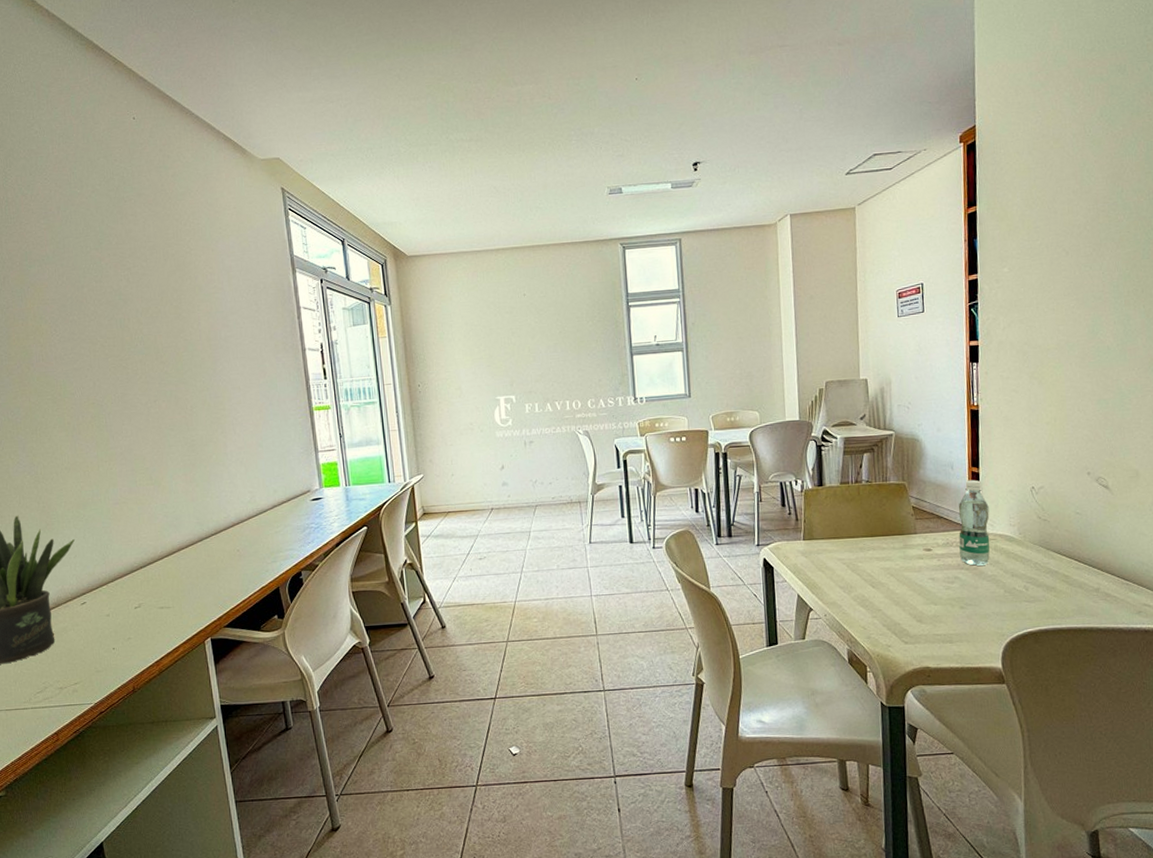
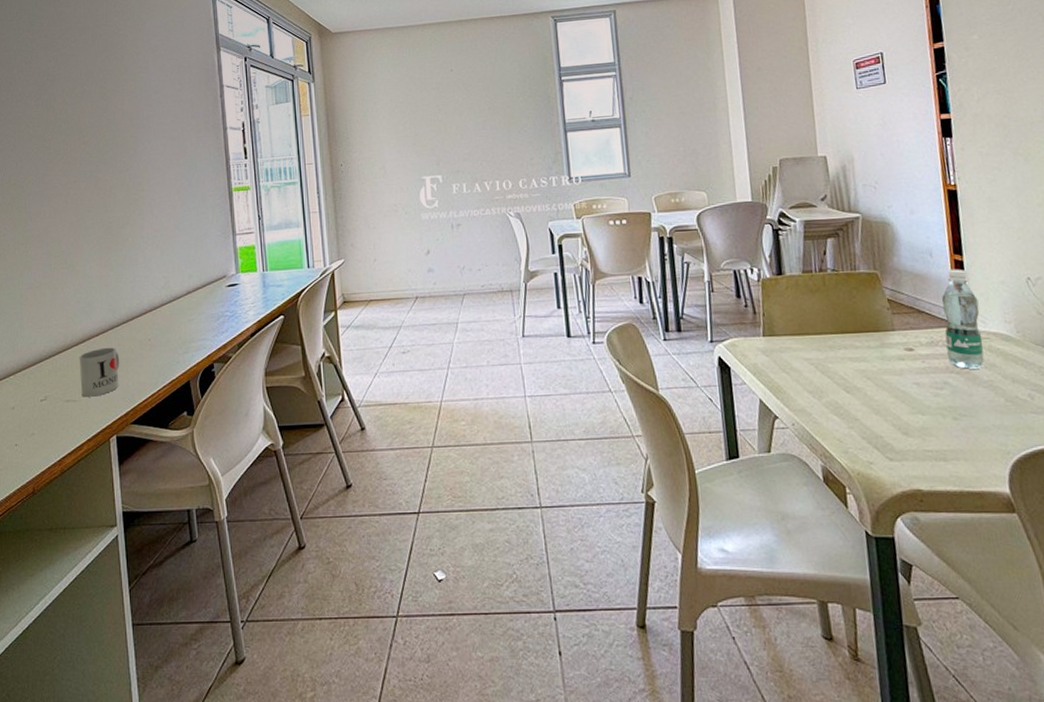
mug: none [170,558,211,604] -> present [79,347,120,397]

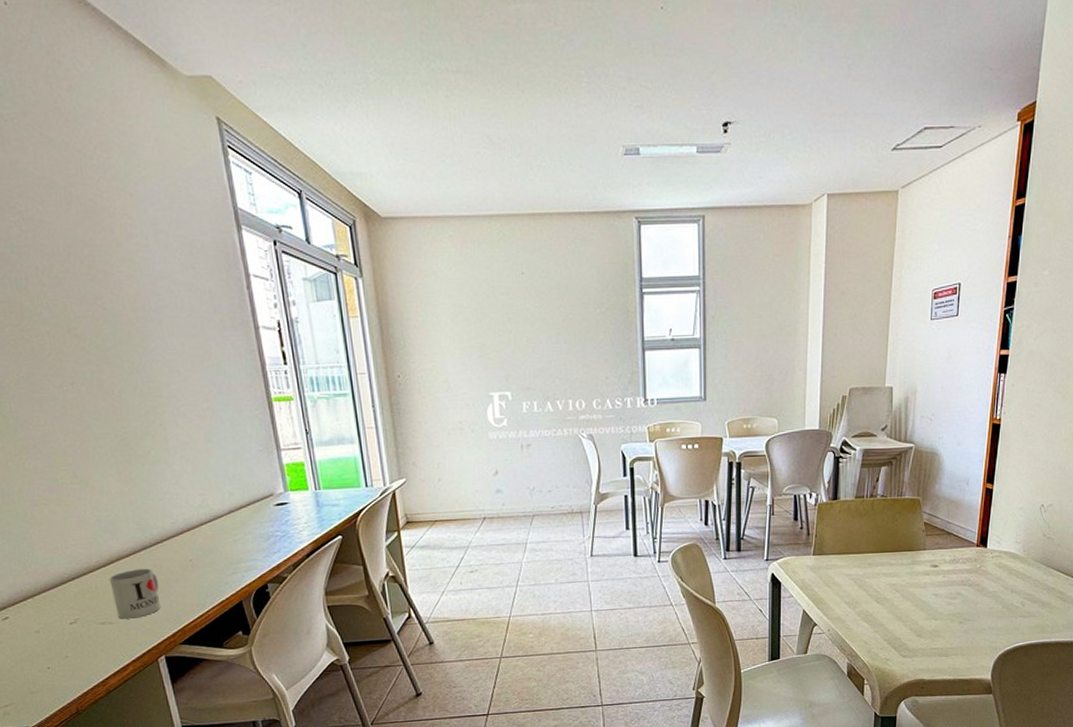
bottle: present [941,269,984,370] -> none [964,496,998,583]

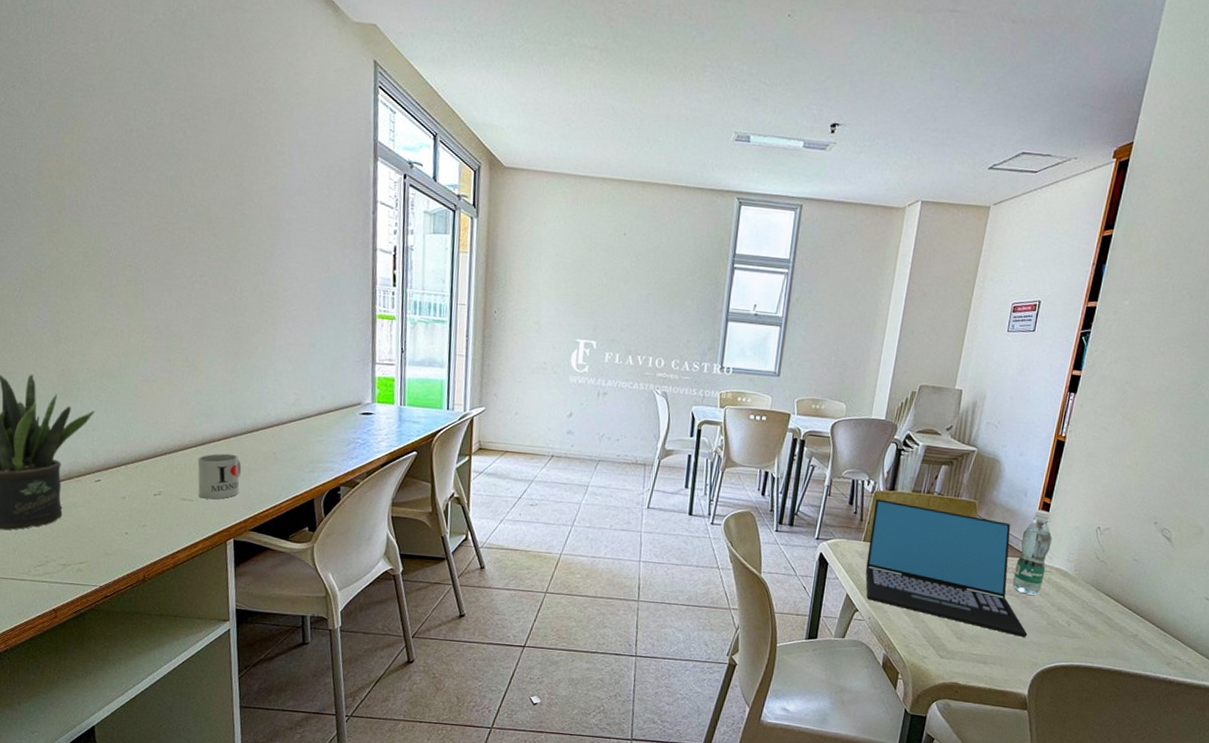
laptop: none [819,510,985,624] -> present [865,499,1028,637]
bottle: none [964,496,998,583] -> present [1012,509,1052,596]

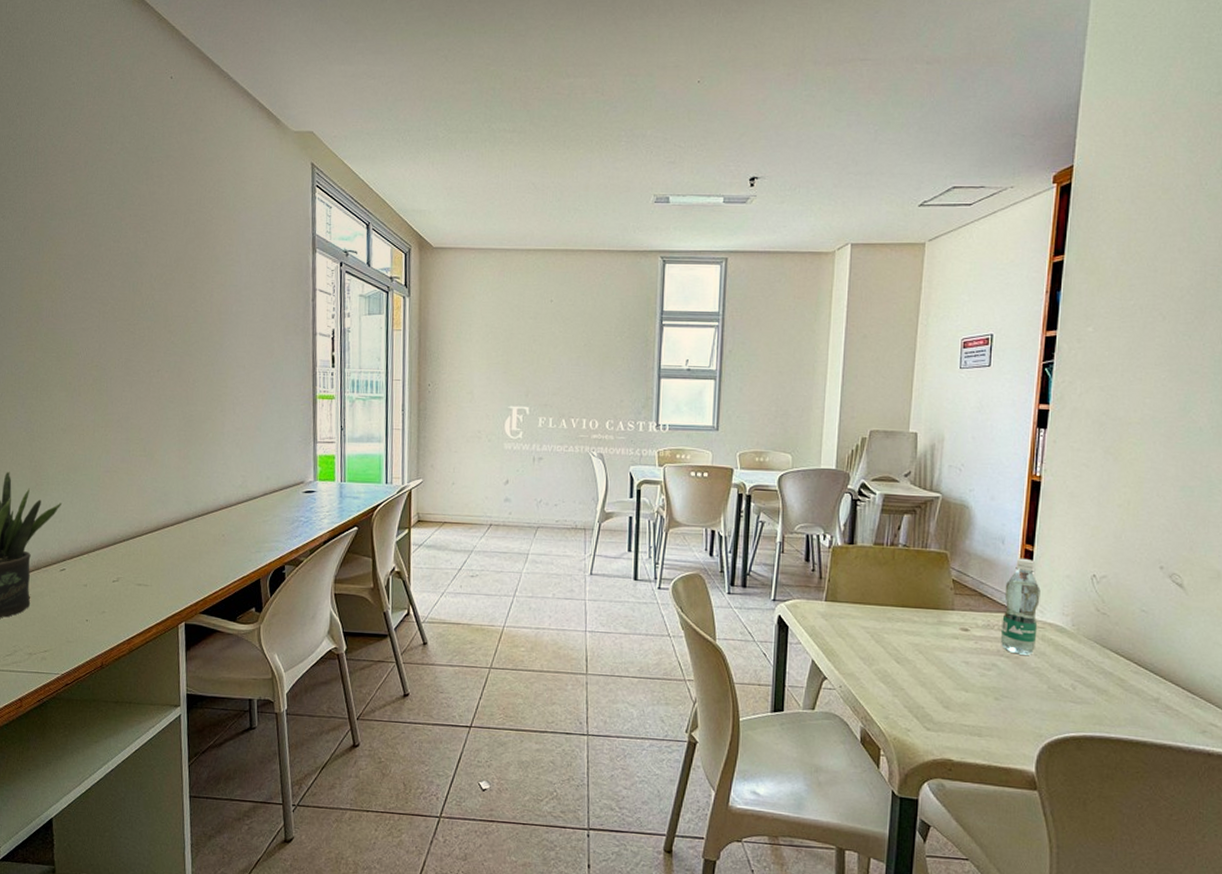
mug: present [197,453,242,500] -> none [152,537,193,584]
laptop: present [865,499,1028,637] -> none [830,554,1026,704]

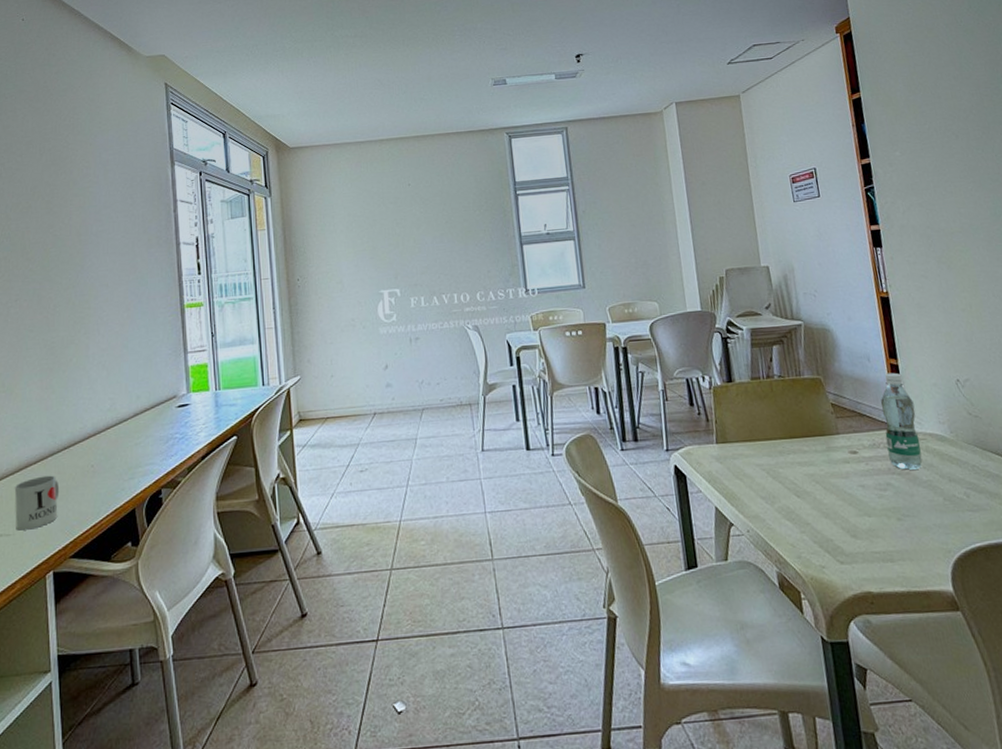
mug: none [152,537,193,584] -> present [14,475,60,531]

